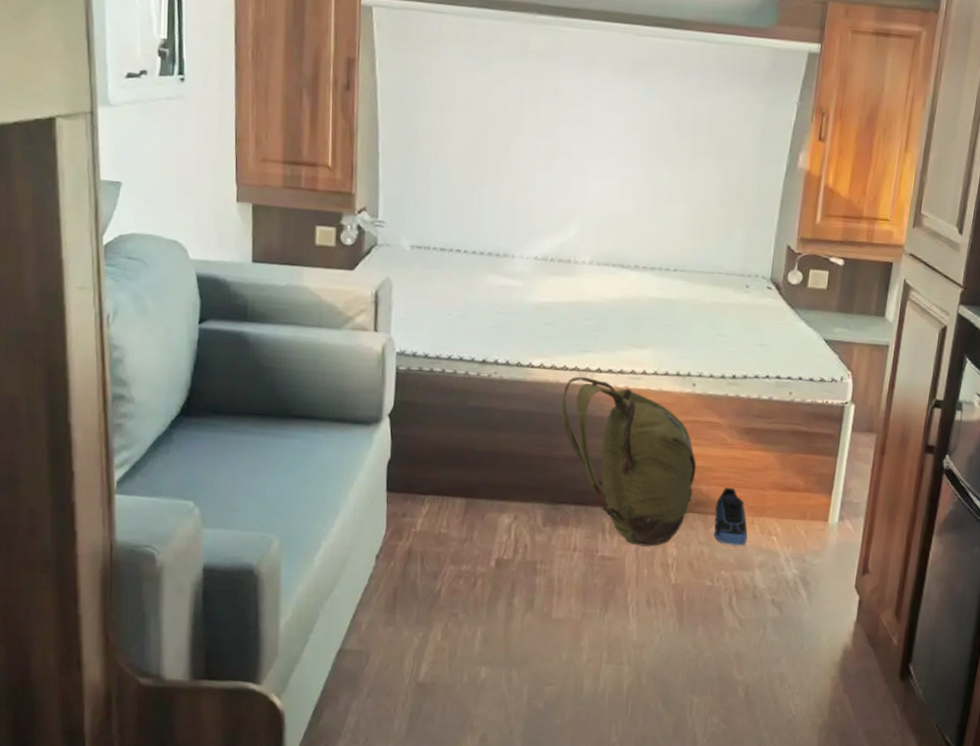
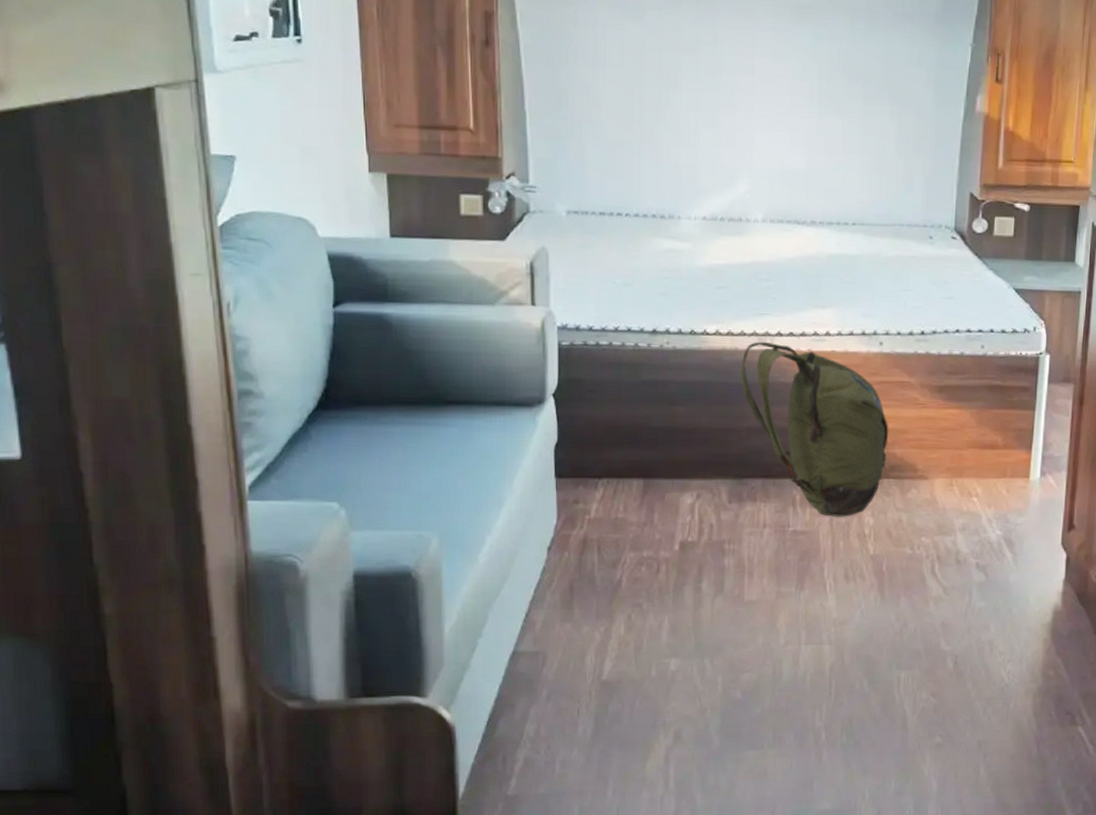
sneaker: present [714,488,748,546] -> none [911,450,947,510]

